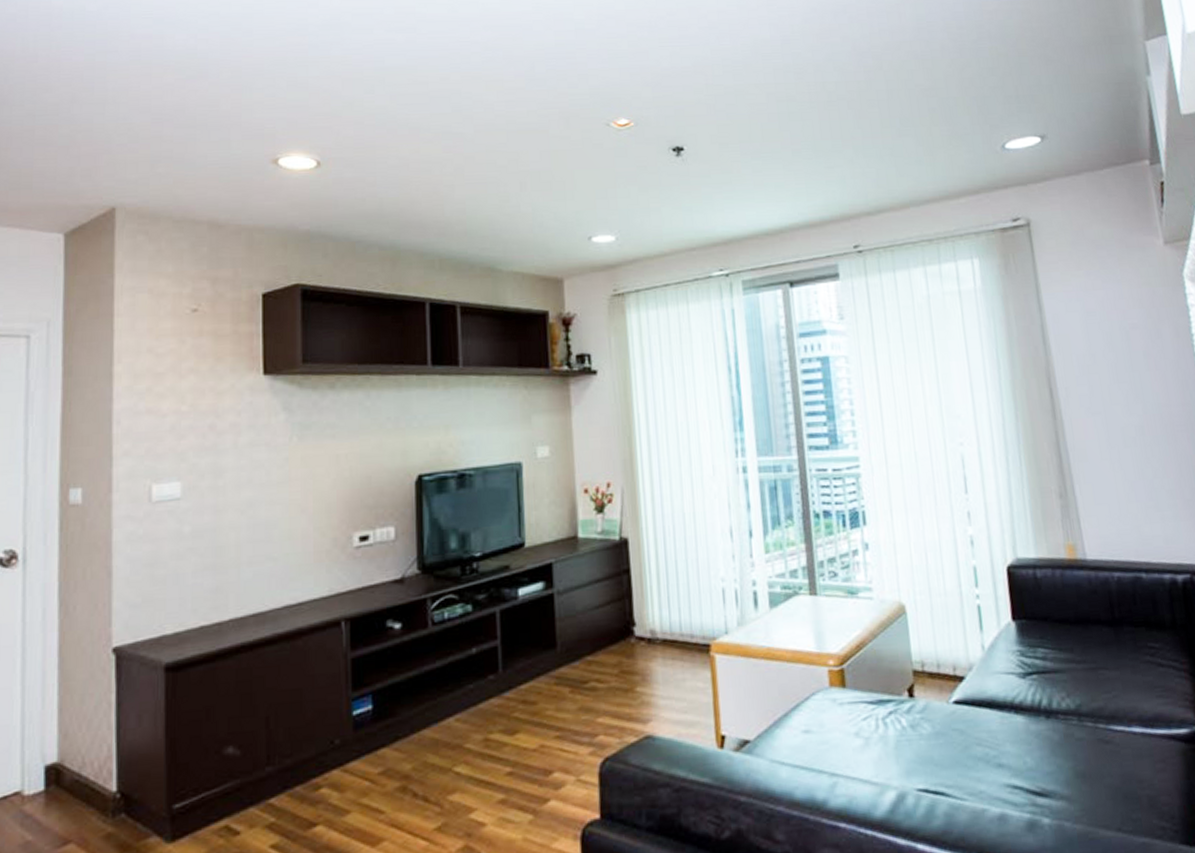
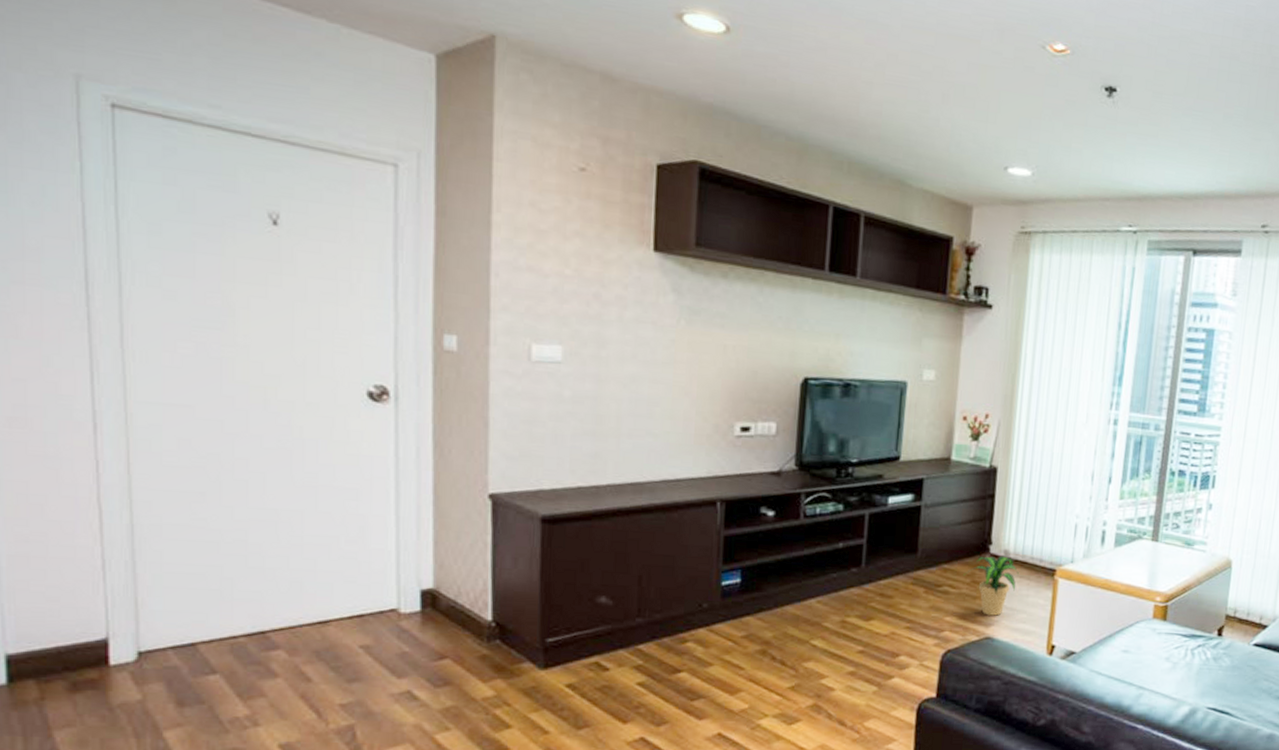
potted plant: none [610,637,670,710] -> present [963,556,1019,616]

